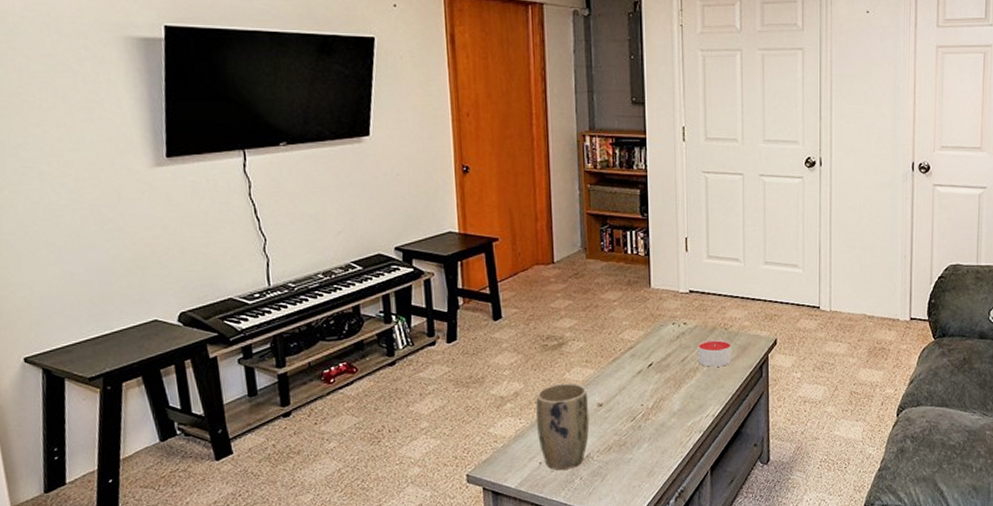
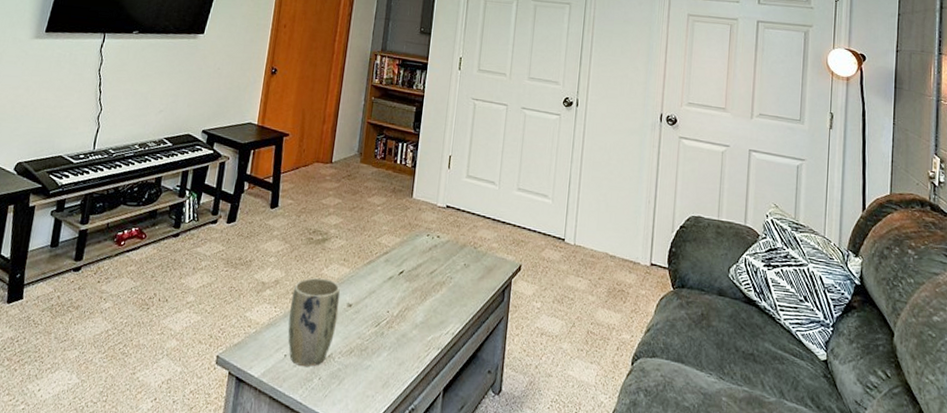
candle: present [698,339,731,367] -> none [446,255,478,285]

